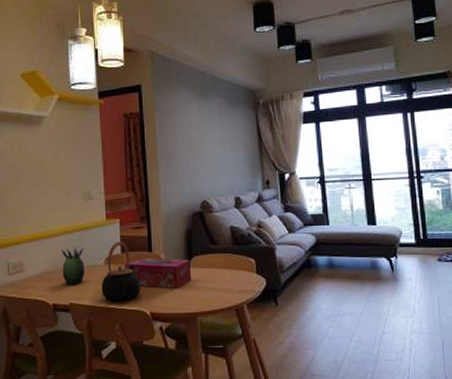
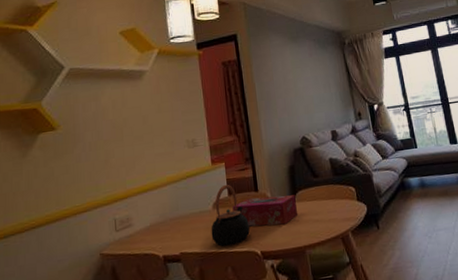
succulent plant: present [62,247,85,285] -> none [169,195,194,235]

